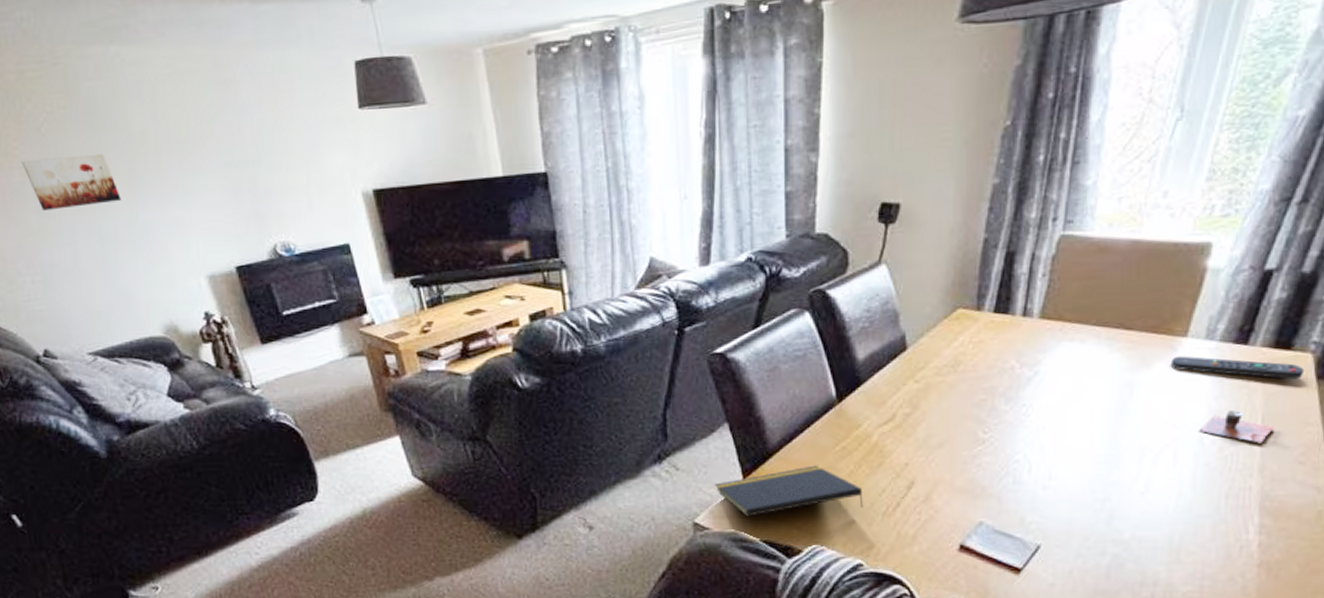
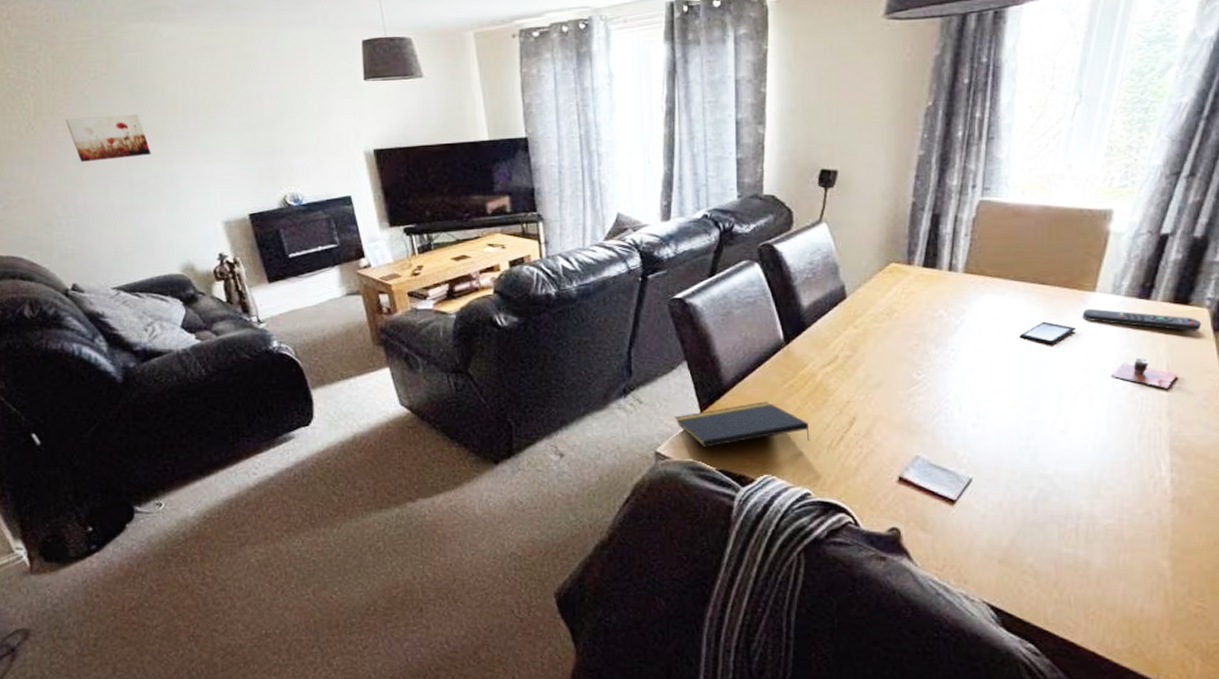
smartphone: none [1099,371,1164,397] -> present [1019,321,1077,345]

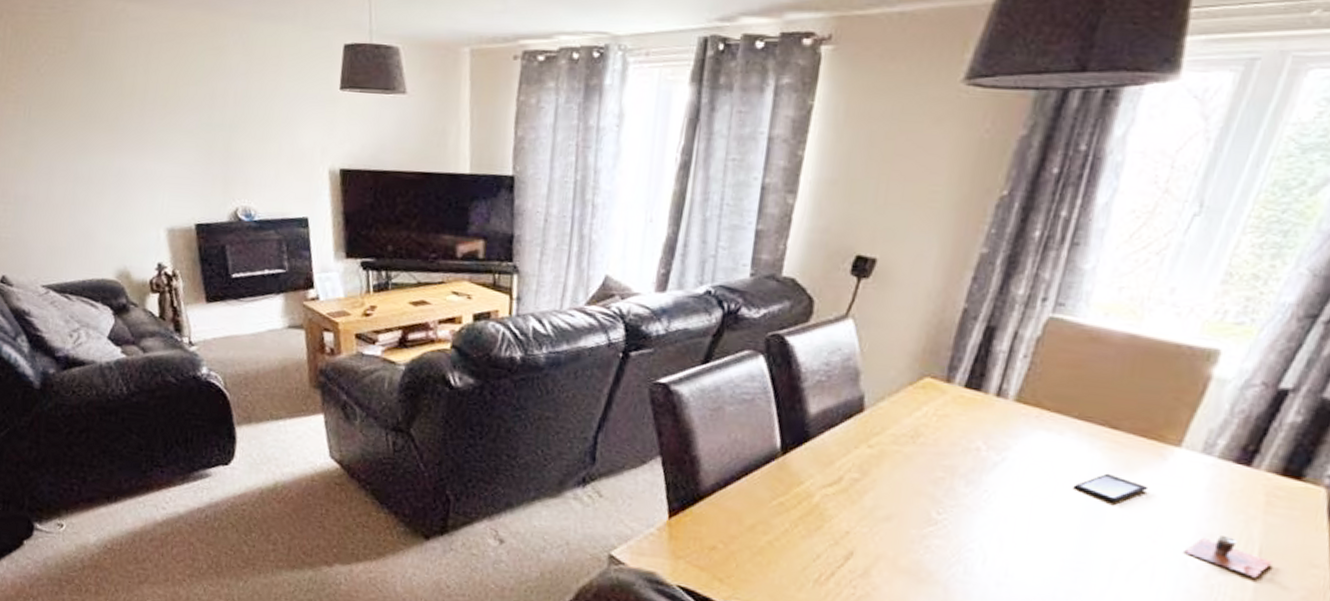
wall art: present [65,114,151,162] -> none [17,96,101,147]
notepad: present [675,401,810,448] -> none [638,516,795,571]
remote control: present [1082,308,1202,331] -> none [1158,466,1315,514]

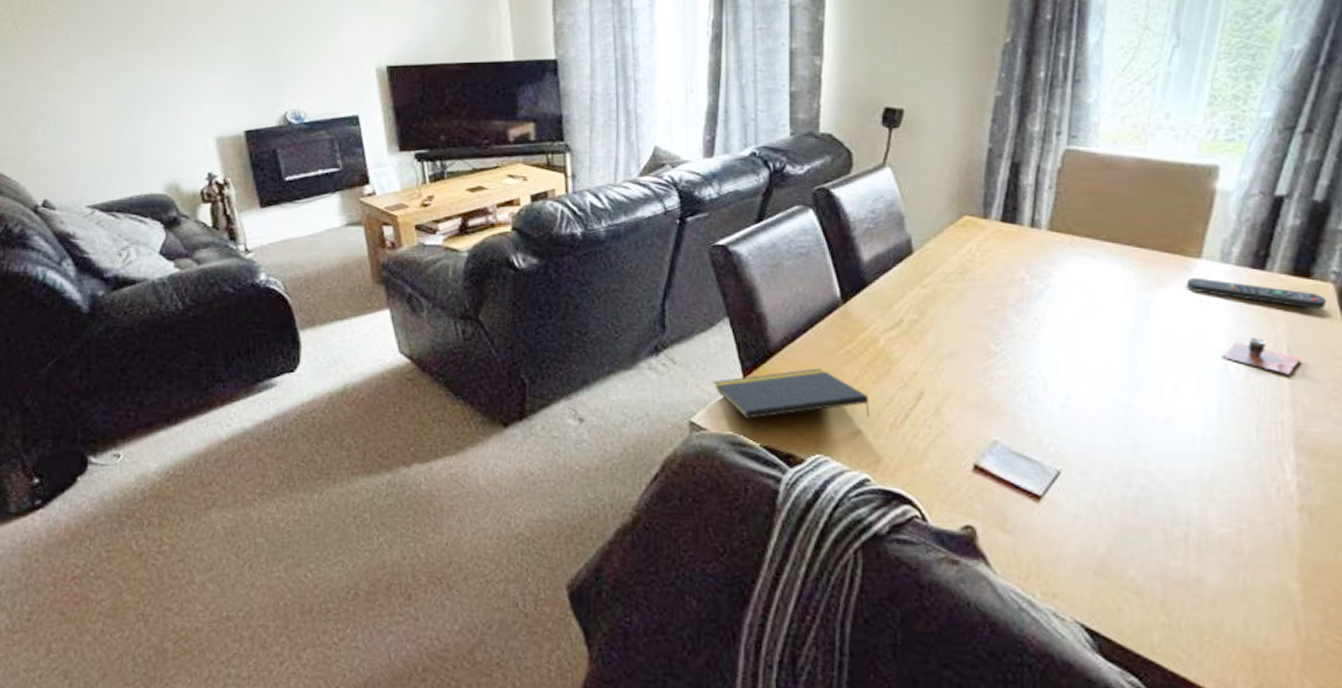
notepad: none [638,516,795,571] -> present [713,368,870,419]
smartphone: present [1073,473,1149,503] -> none [1113,290,1180,317]
remote control: none [1158,466,1315,514] -> present [1186,277,1327,309]

